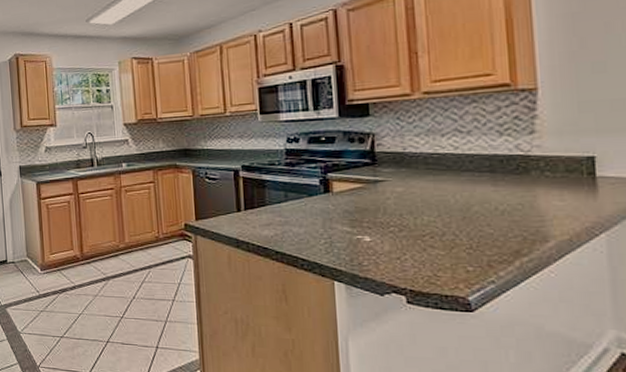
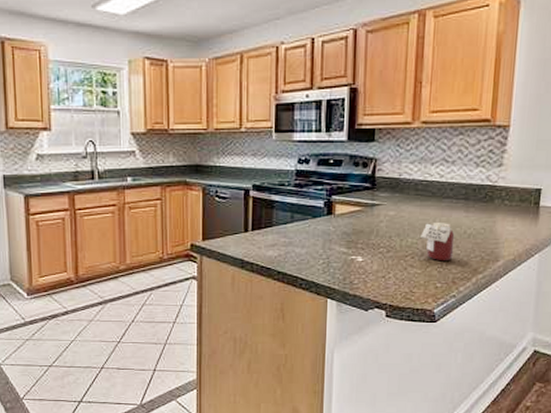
jar: none [438,198,485,240] -> present [420,223,455,260]

